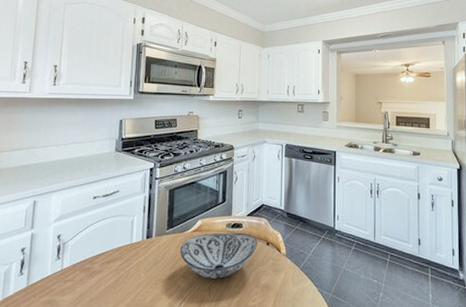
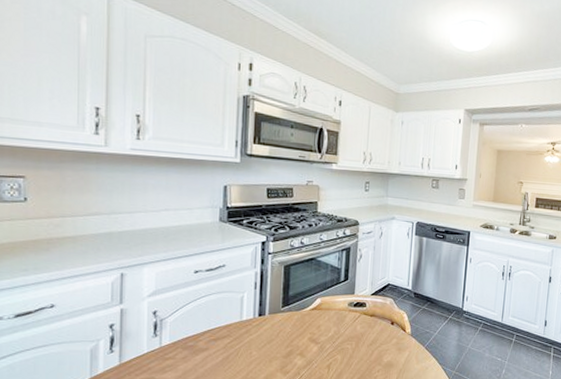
decorative bowl: present [180,232,257,279] -> none [297,311,381,357]

